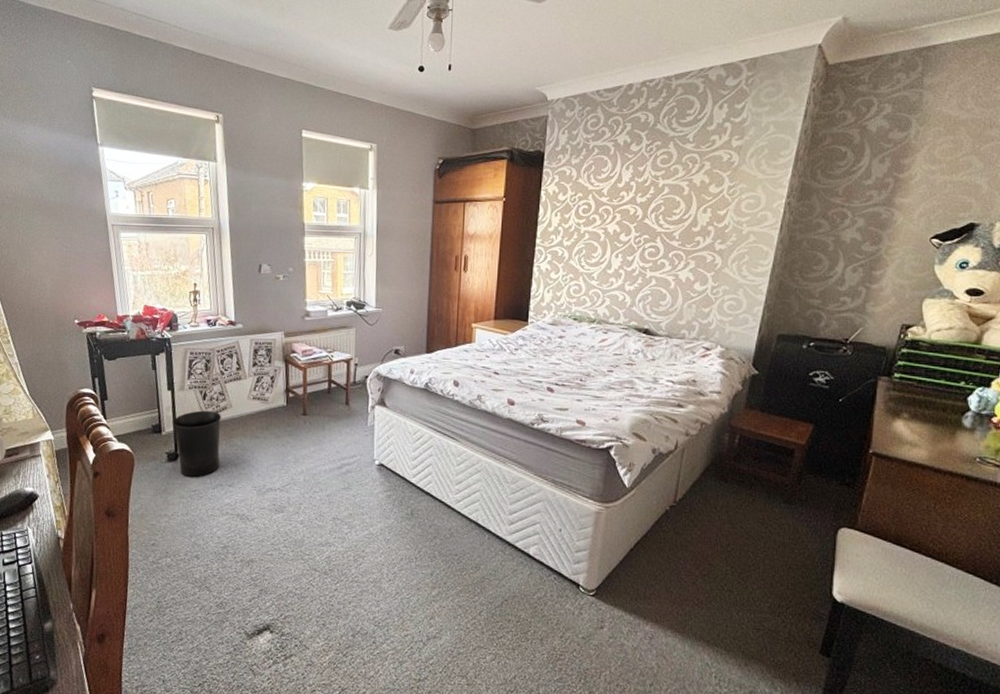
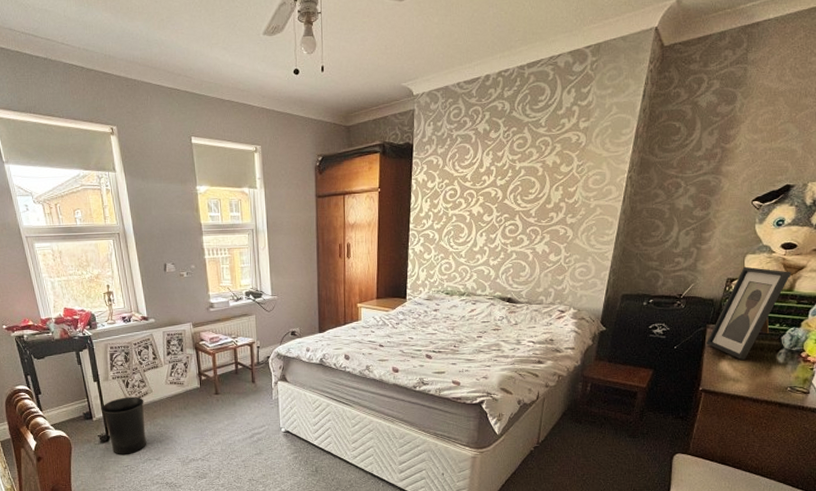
picture frame: none [878,312,978,422] -> present [706,266,792,361]

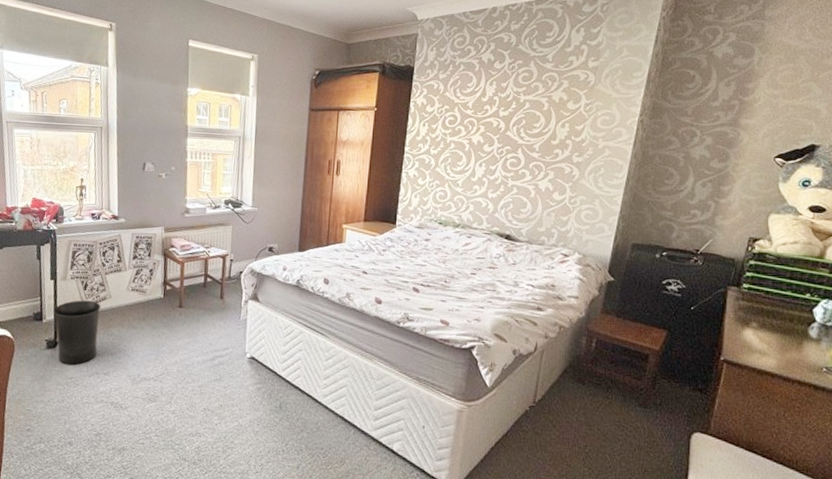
picture frame: present [706,266,792,361] -> none [728,226,821,332]

